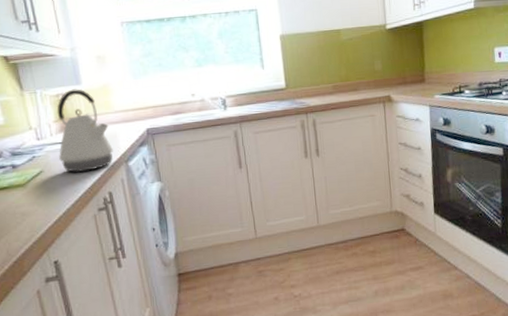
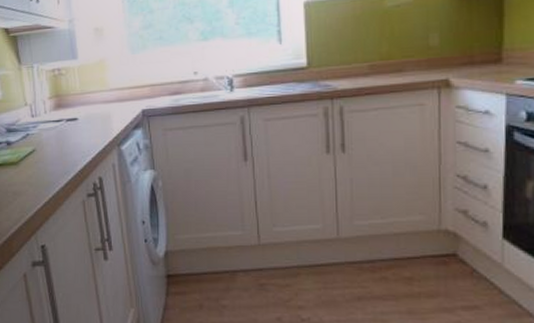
kettle: present [57,89,113,173] -> none [52,64,106,154]

